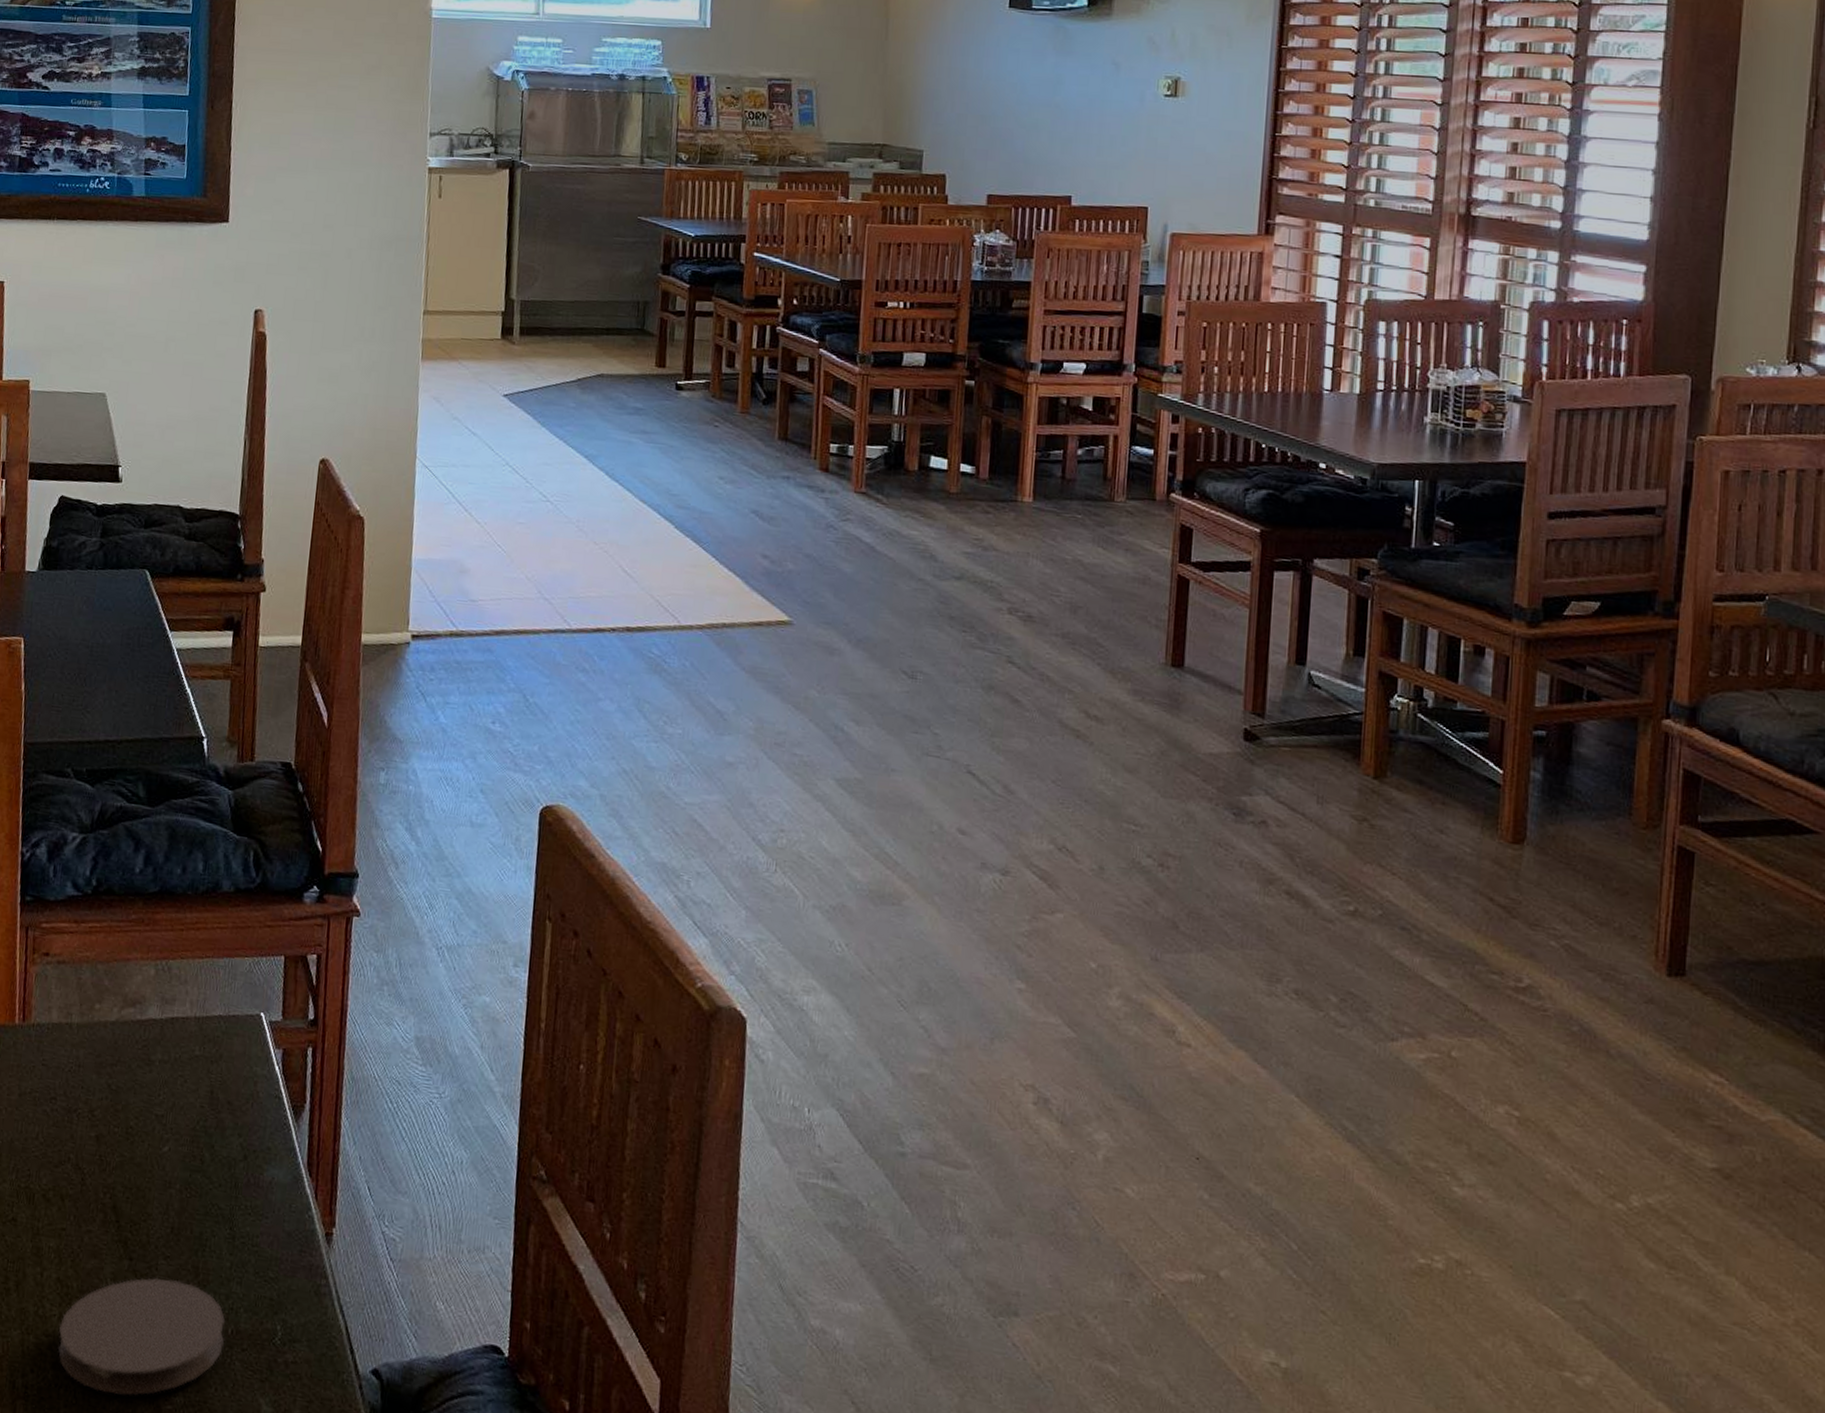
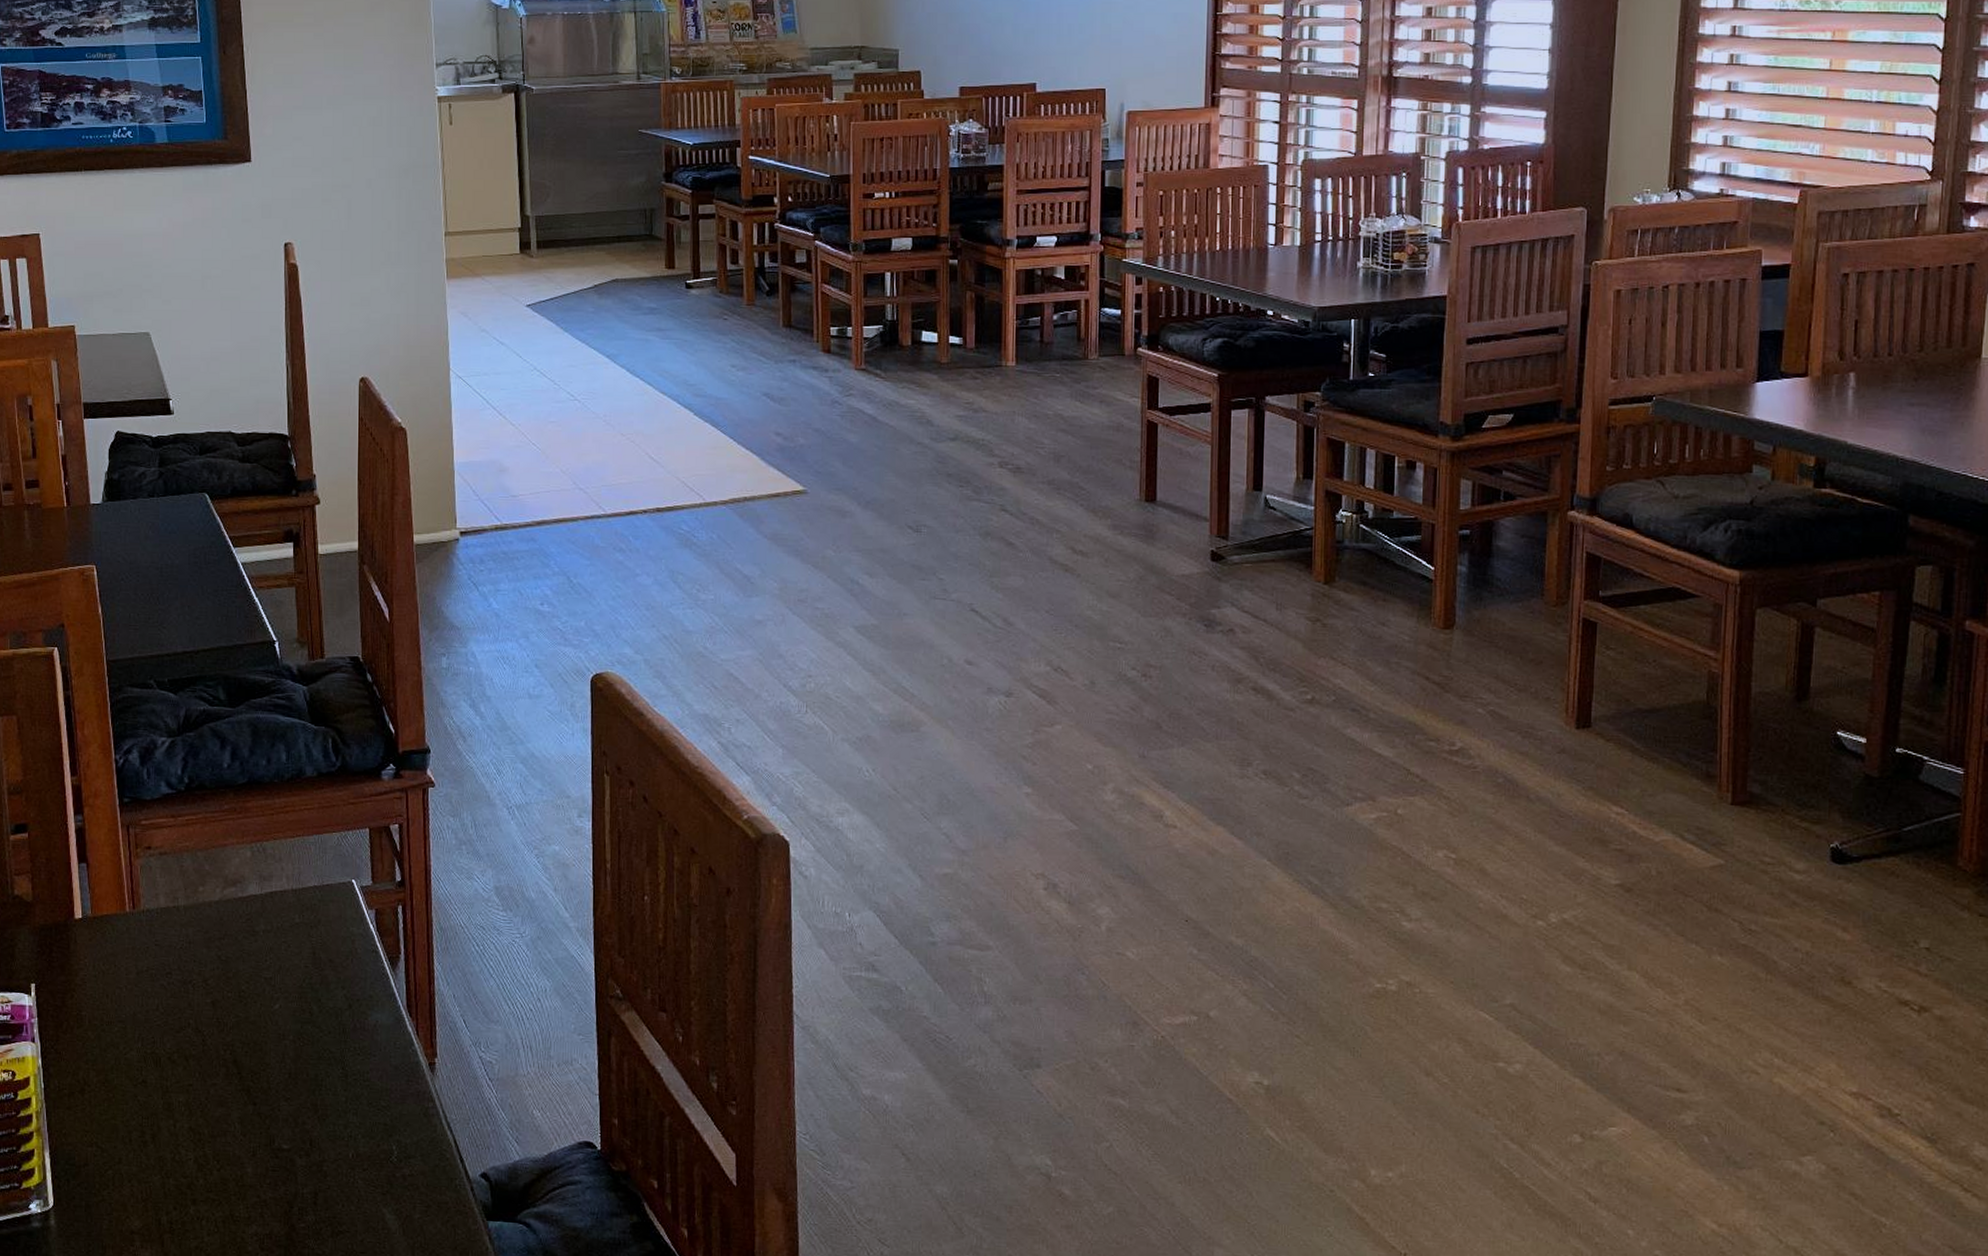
coaster: present [57,1277,225,1396] -> none [196,1117,347,1220]

